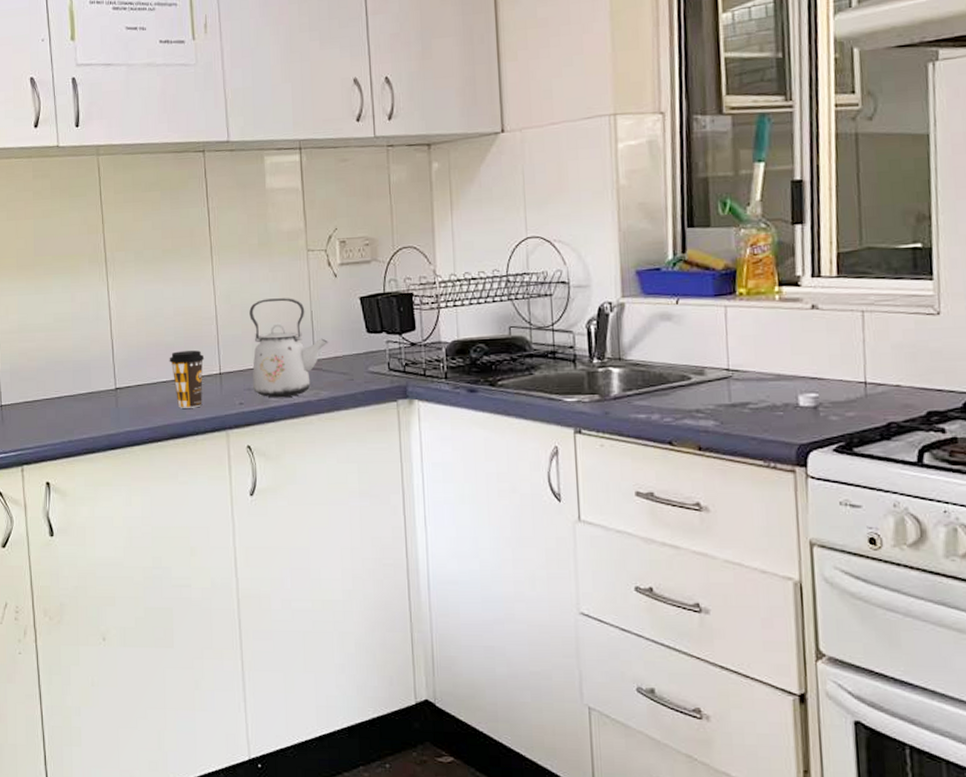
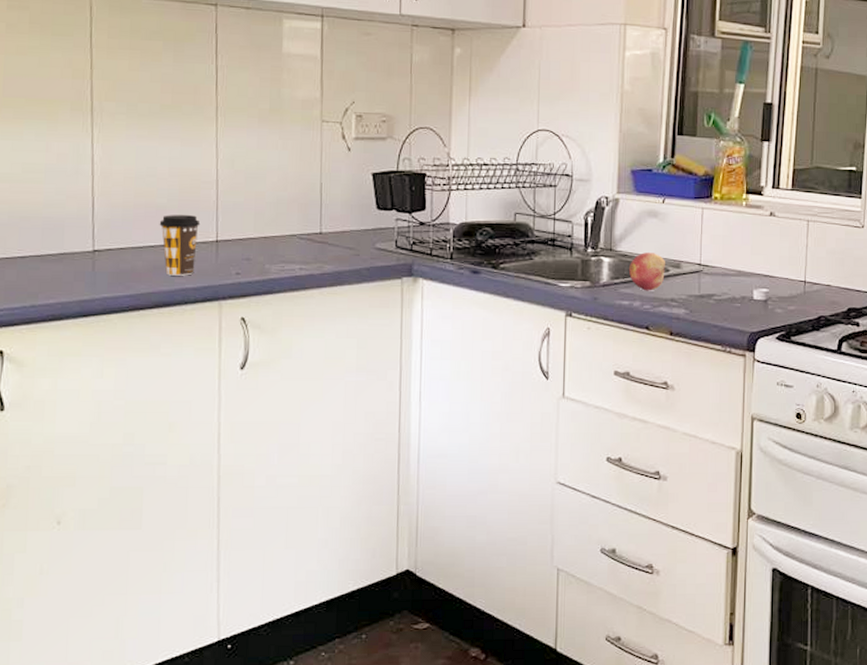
kettle: present [249,298,329,398] -> none [252,167,337,270]
fruit: none [642,360,686,402] -> present [628,252,665,291]

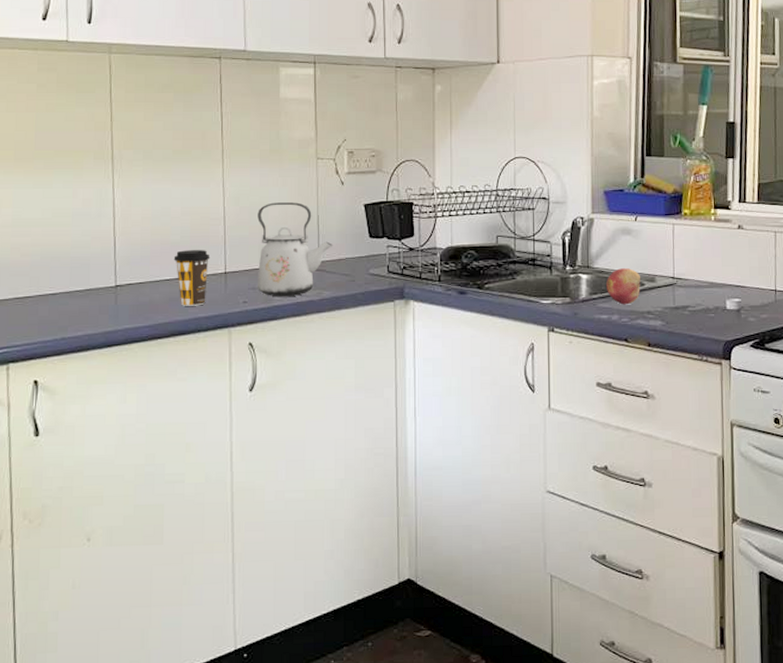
kettle: none [252,167,337,270] -> present [257,202,334,297]

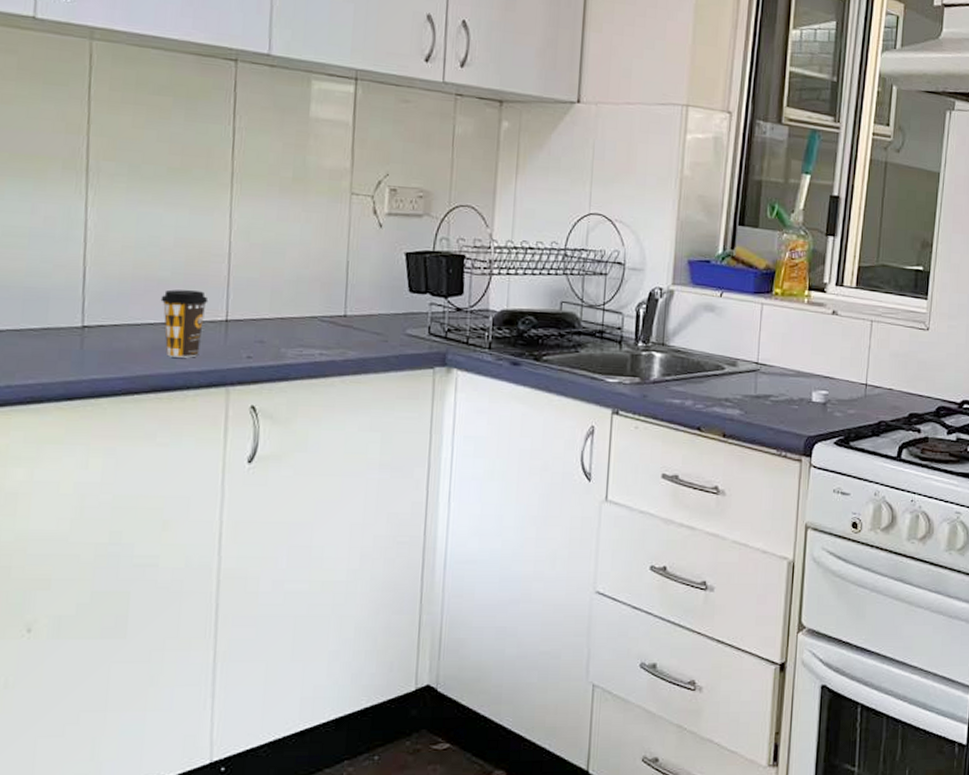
kettle: present [257,202,334,297] -> none [266,241,365,355]
fruit: present [605,268,641,305] -> none [681,348,721,390]

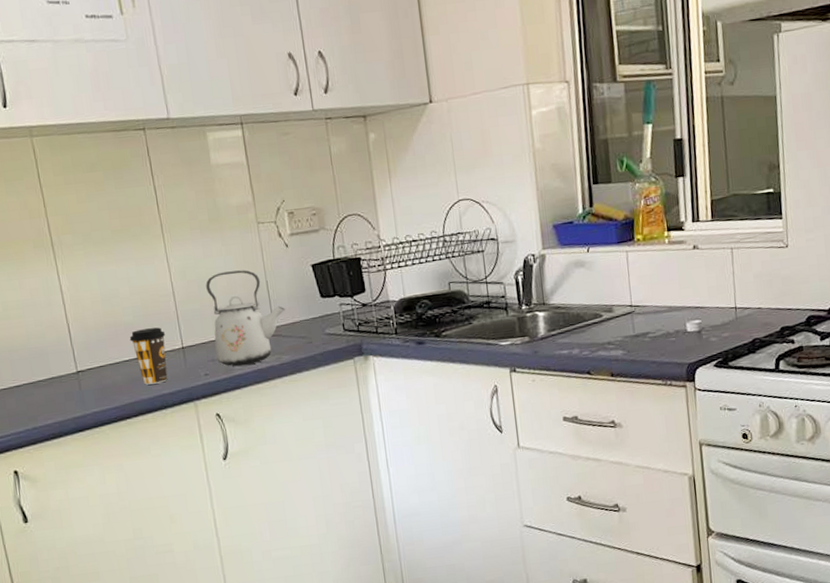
kettle: none [266,241,365,355] -> present [206,270,286,366]

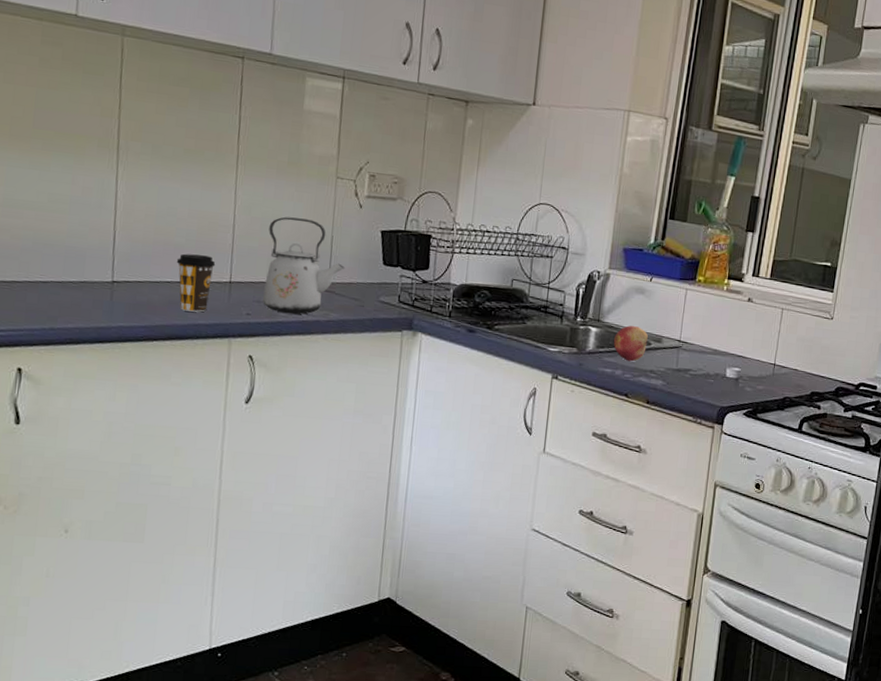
fruit: none [563,301,599,339] -> present [613,325,648,362]

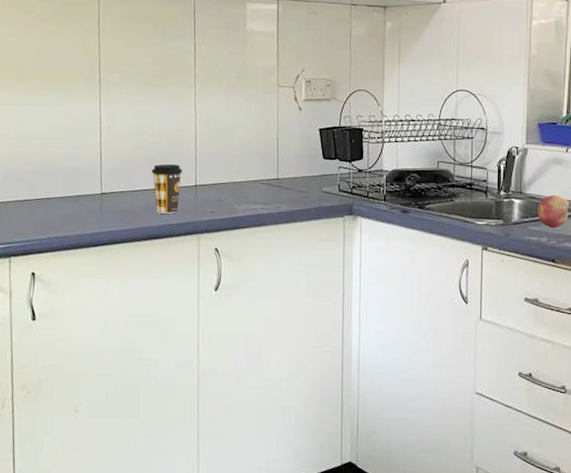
kettle: present [263,216,346,314] -> none [224,124,291,209]

